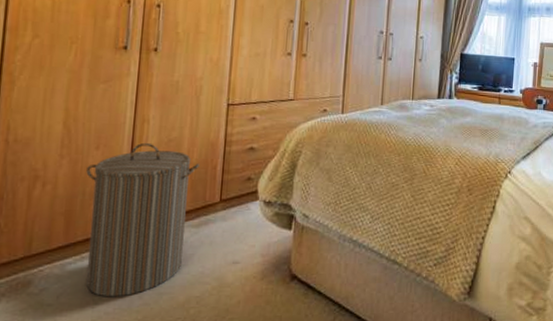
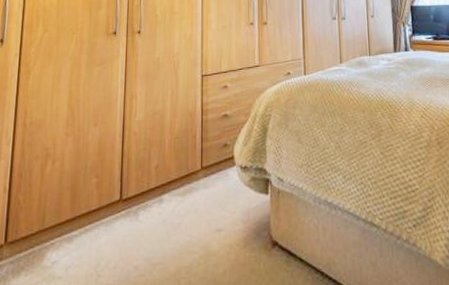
laundry hamper: present [86,142,199,297] -> none [87,117,181,269]

